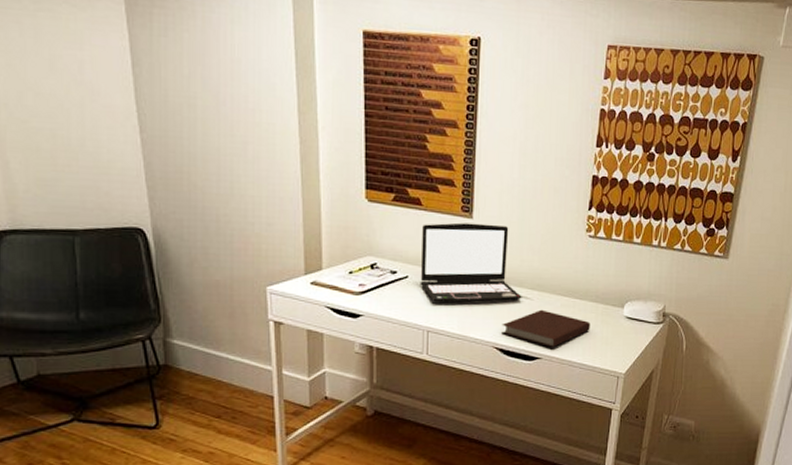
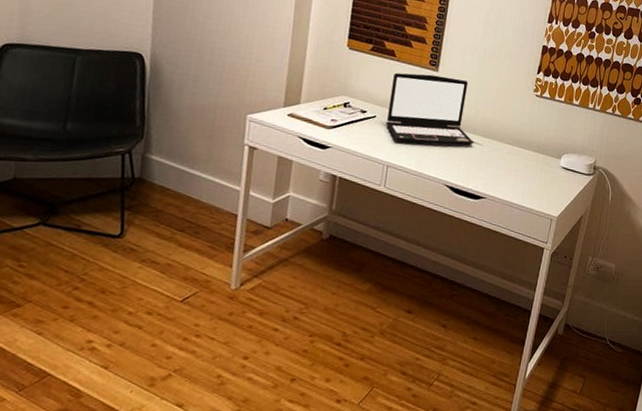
notebook: present [501,309,591,348] -> none [453,154,531,190]

